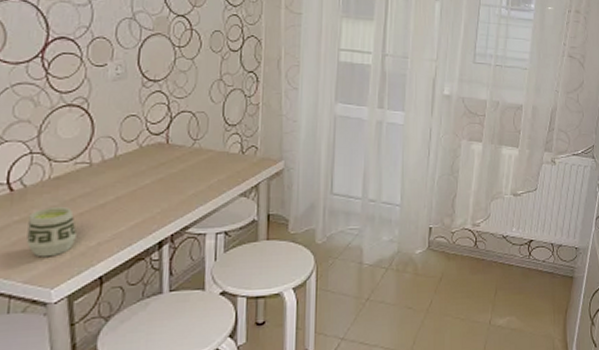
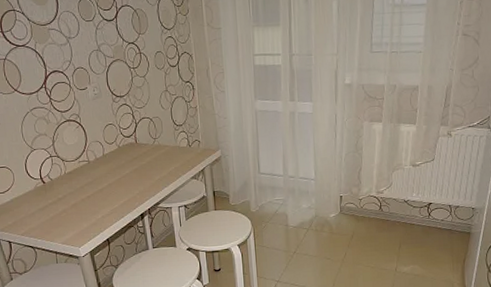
cup: present [26,207,77,258] -> none [57,192,88,227]

